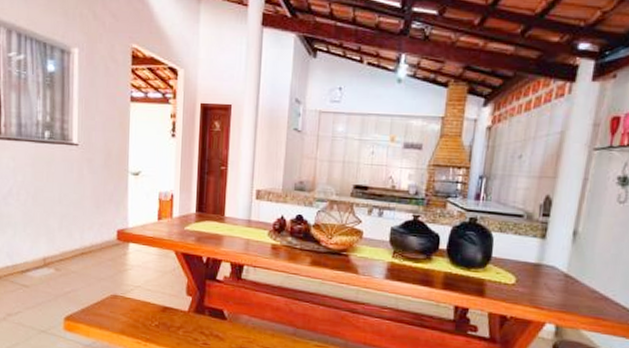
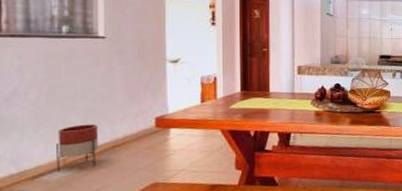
planter: none [39,228,71,269] -> present [56,124,99,171]

